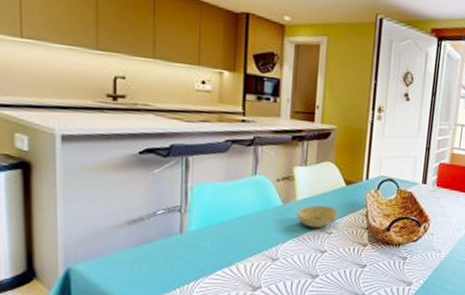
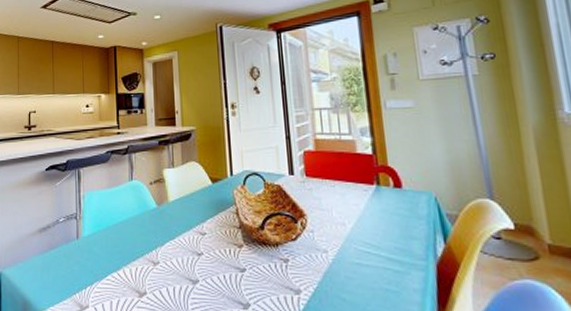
bowl: present [297,205,338,229] -> none [171,205,208,230]

